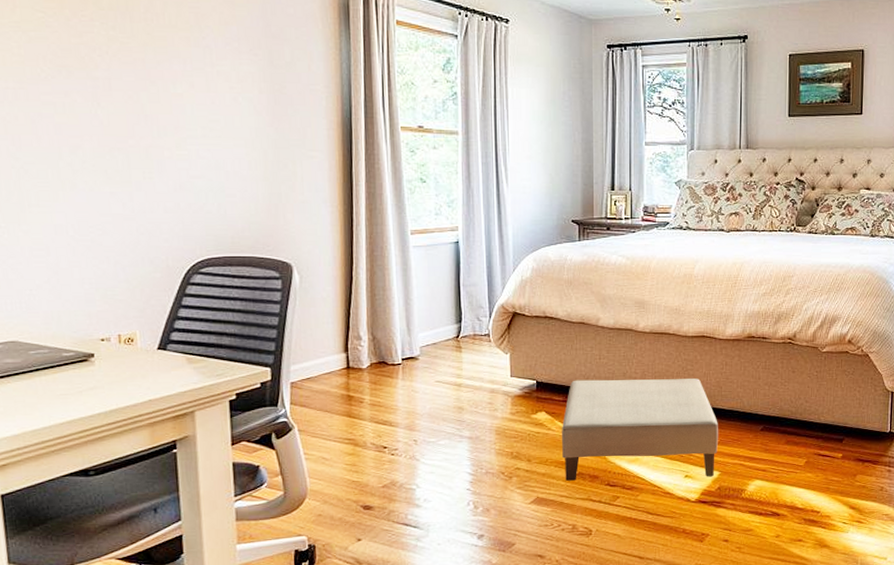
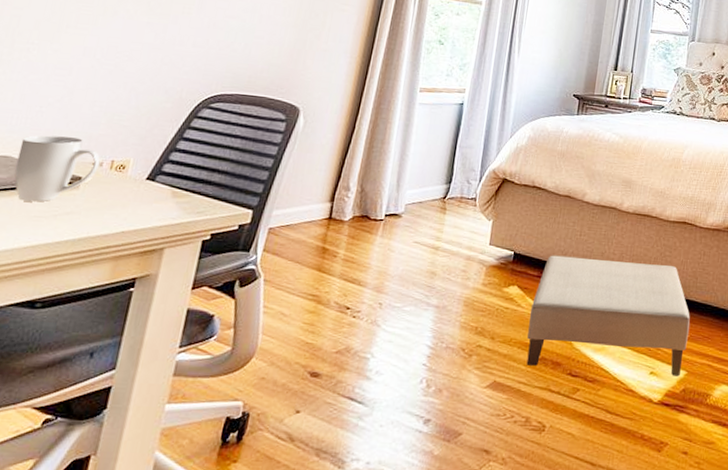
mug: none [23,317,108,381] -> present [13,135,101,202]

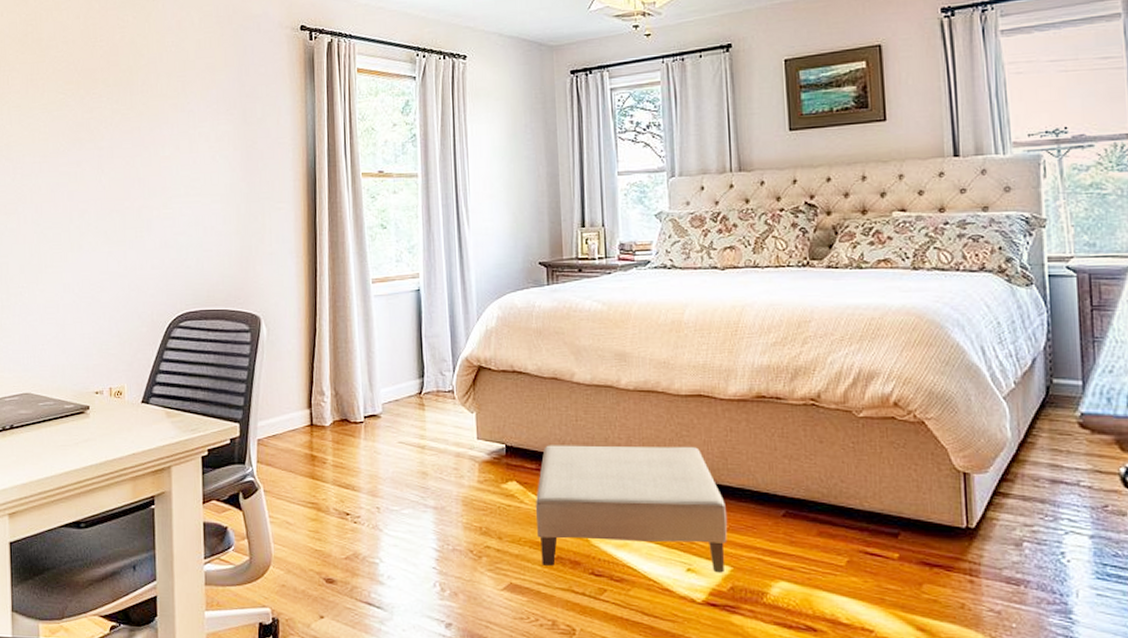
mug: present [13,135,101,202] -> none [35,370,101,432]

